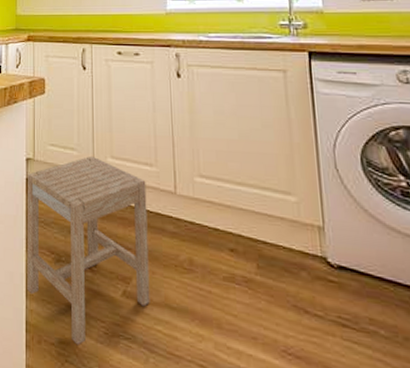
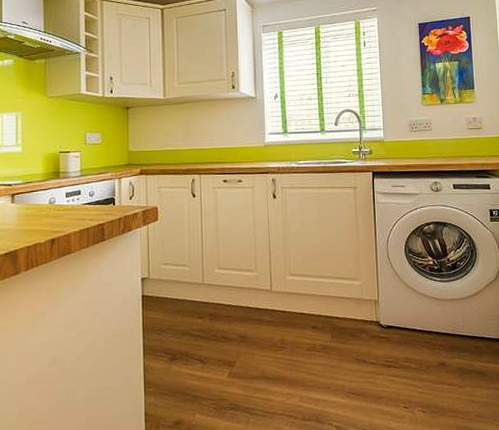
stool: present [27,155,150,346] -> none [143,269,251,423]

